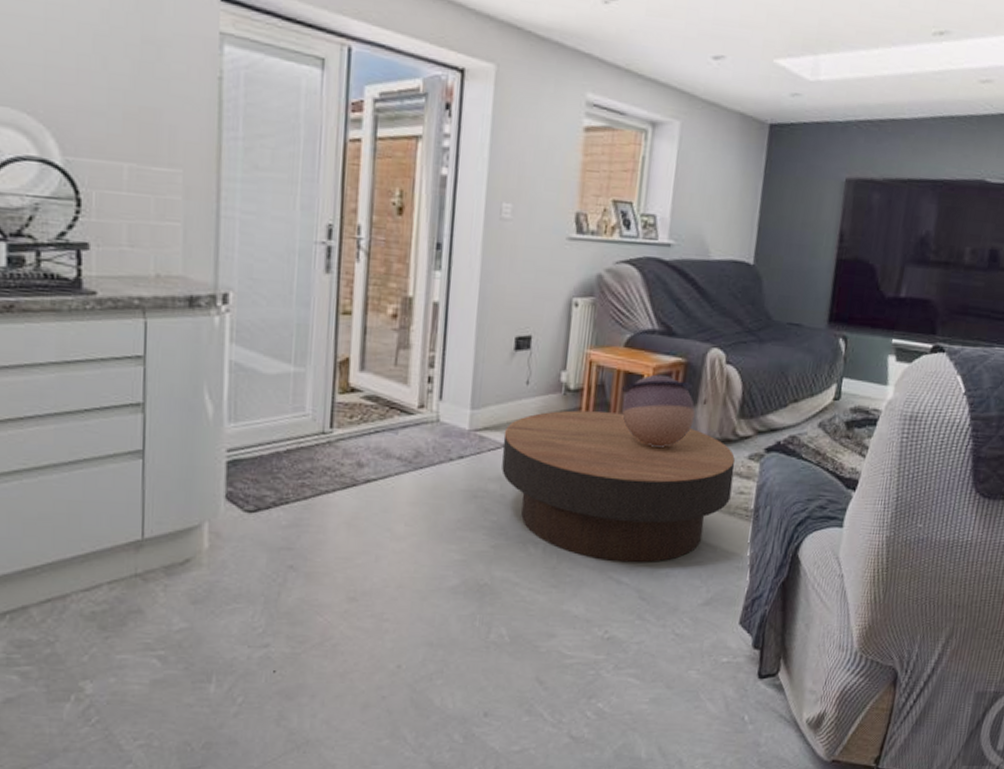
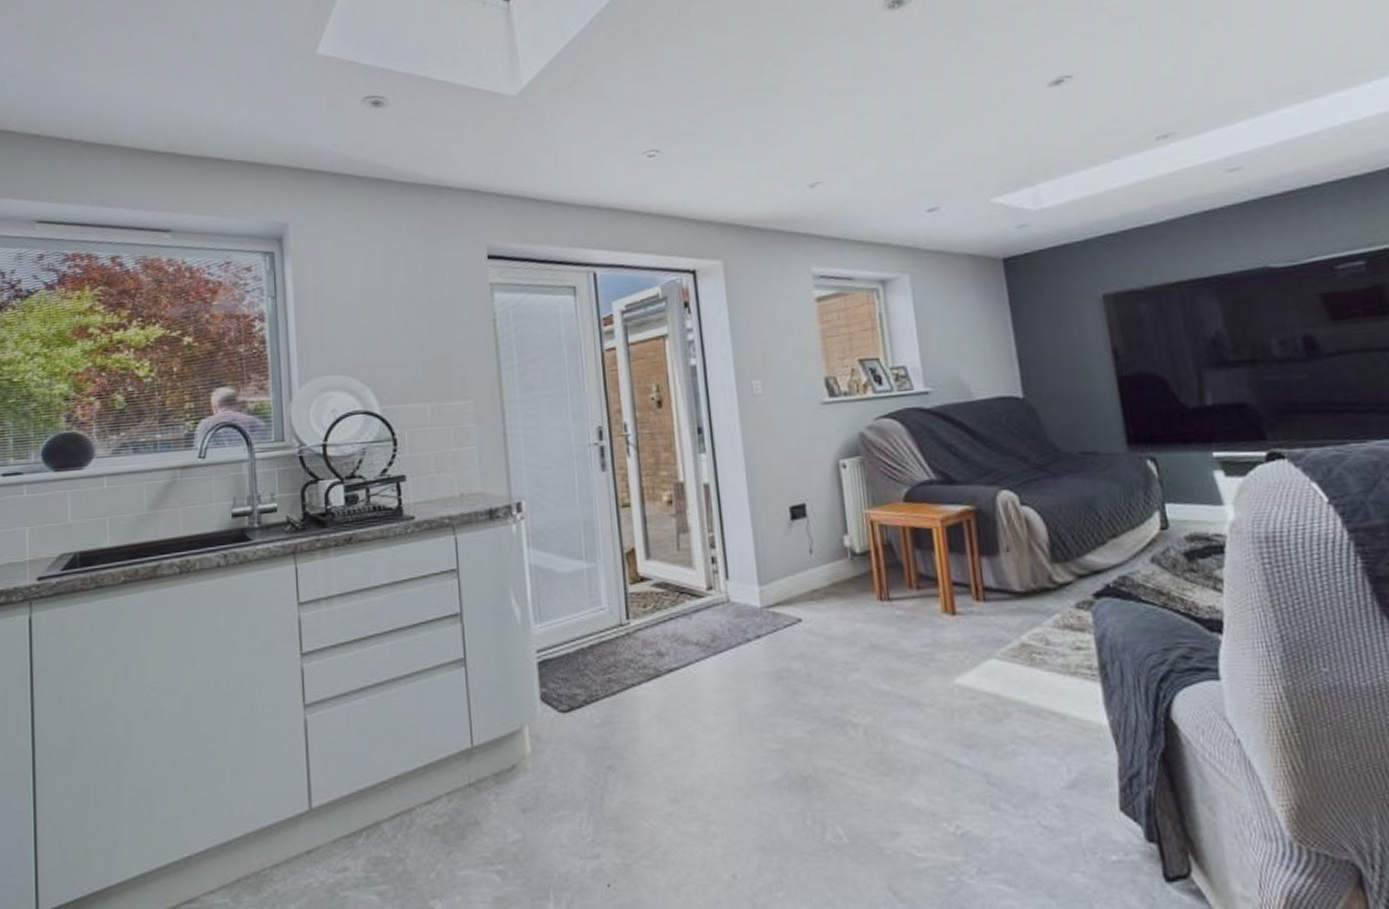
coffee table: present [501,410,736,563] -> none [796,572,1067,742]
decorative bowl: present [621,374,695,447] -> none [910,525,1001,605]

